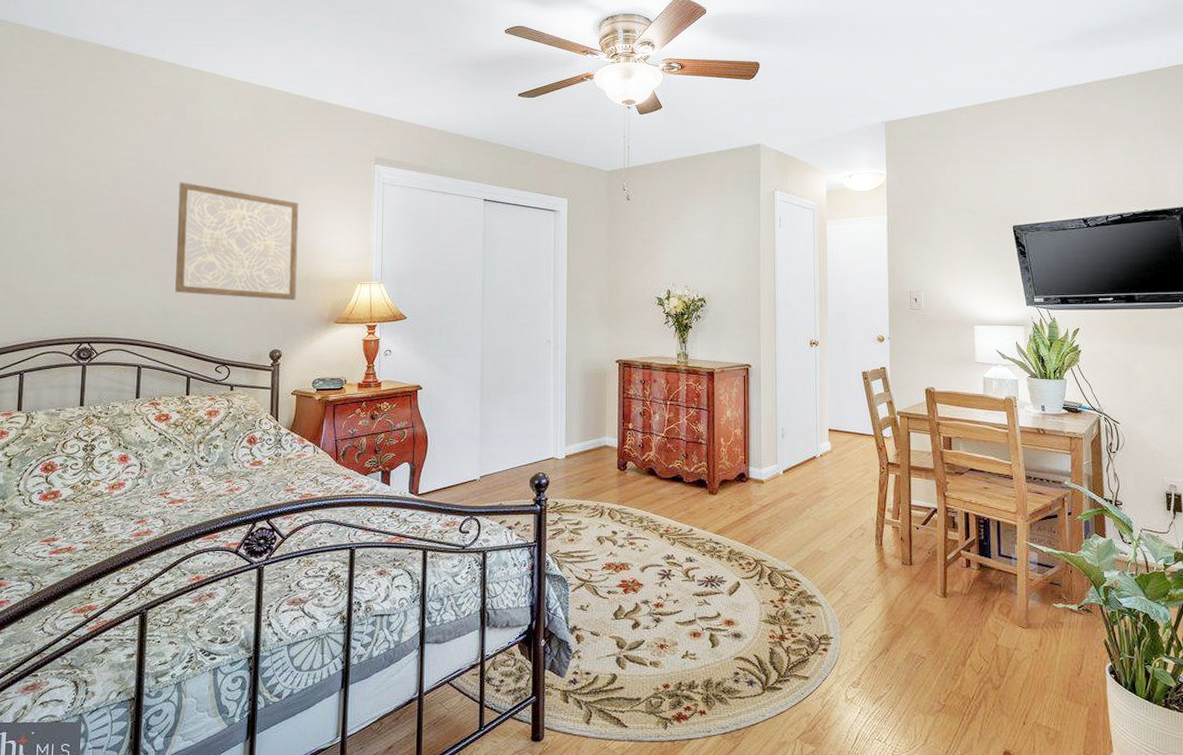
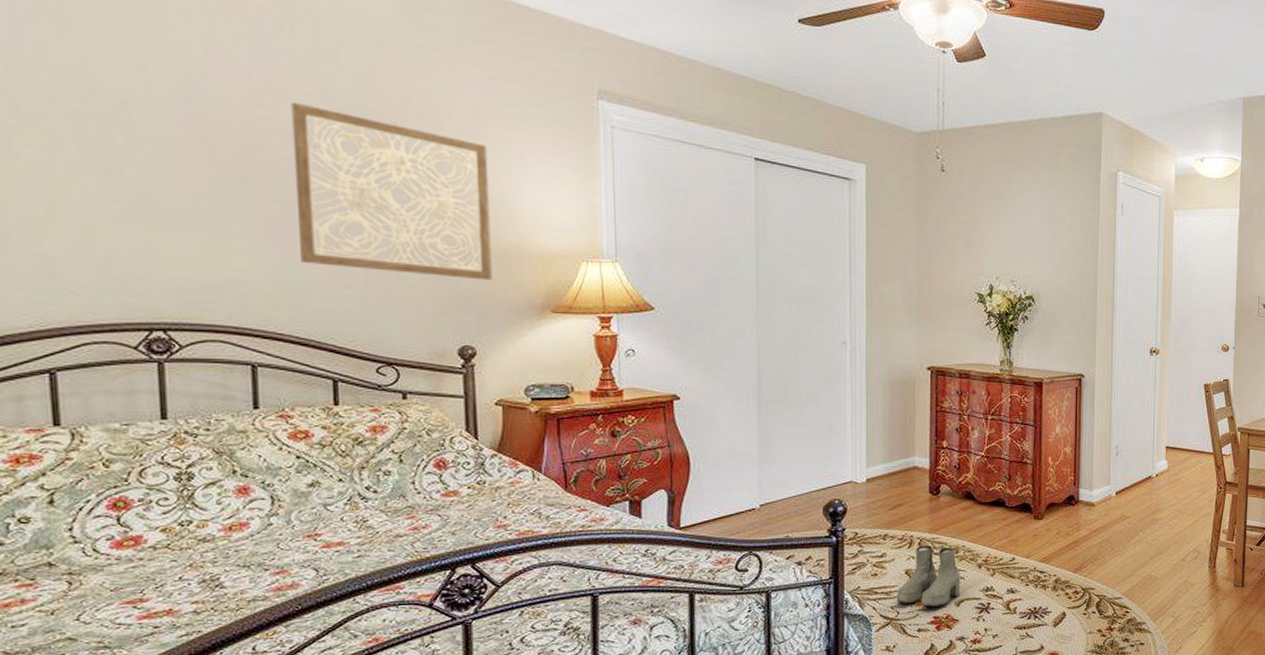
boots: none [589,515,645,571] -> present [896,545,961,607]

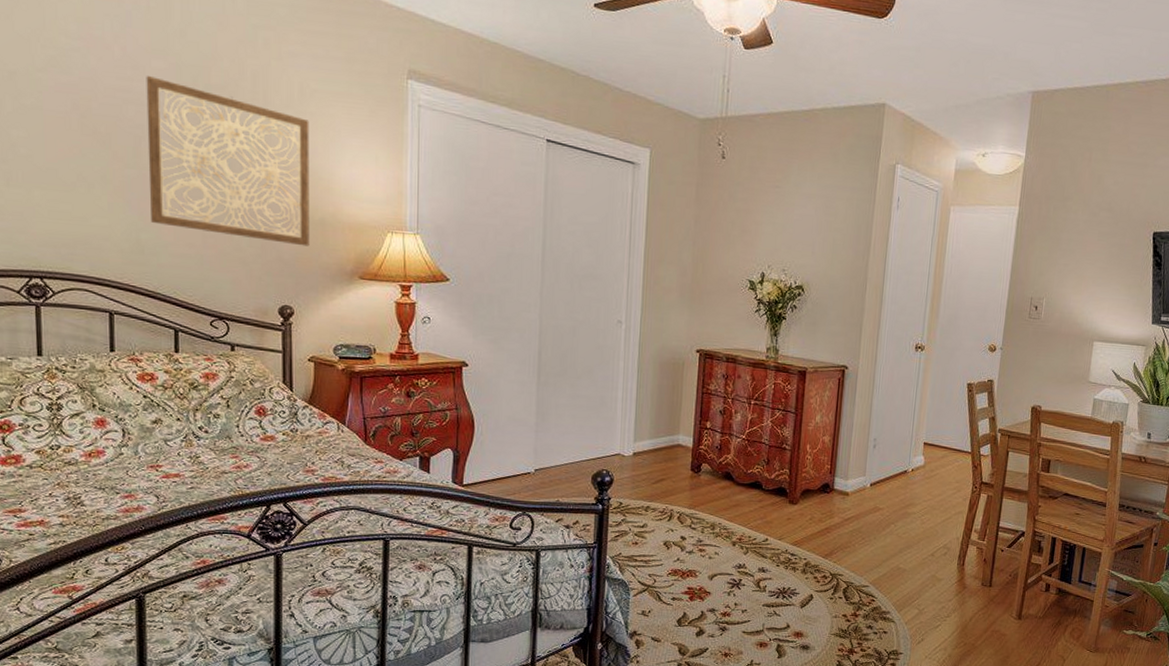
boots: present [896,545,961,607] -> none [654,520,716,578]

